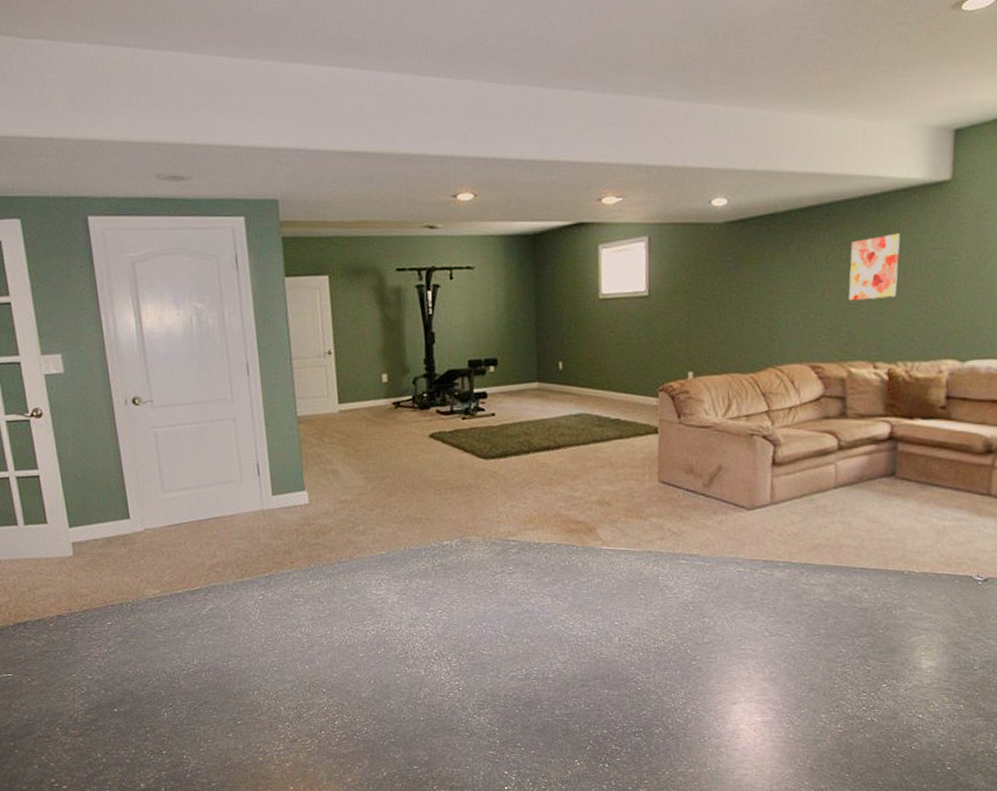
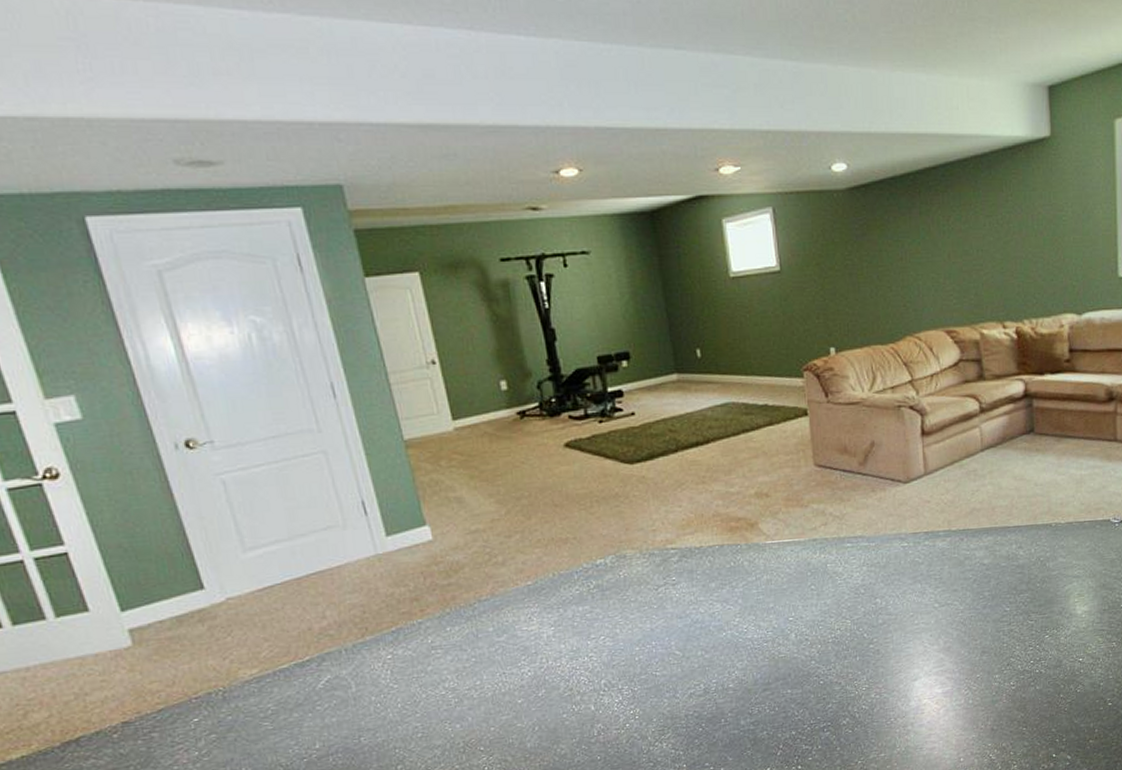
wall art: present [848,233,901,301] -> none [969,192,1015,262]

